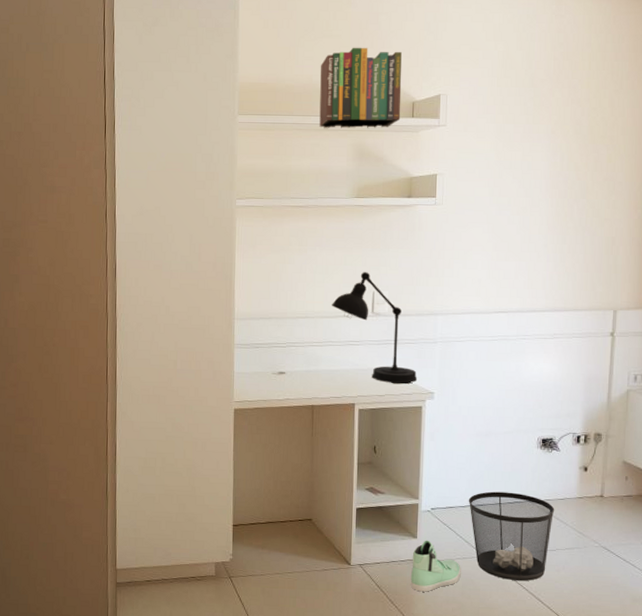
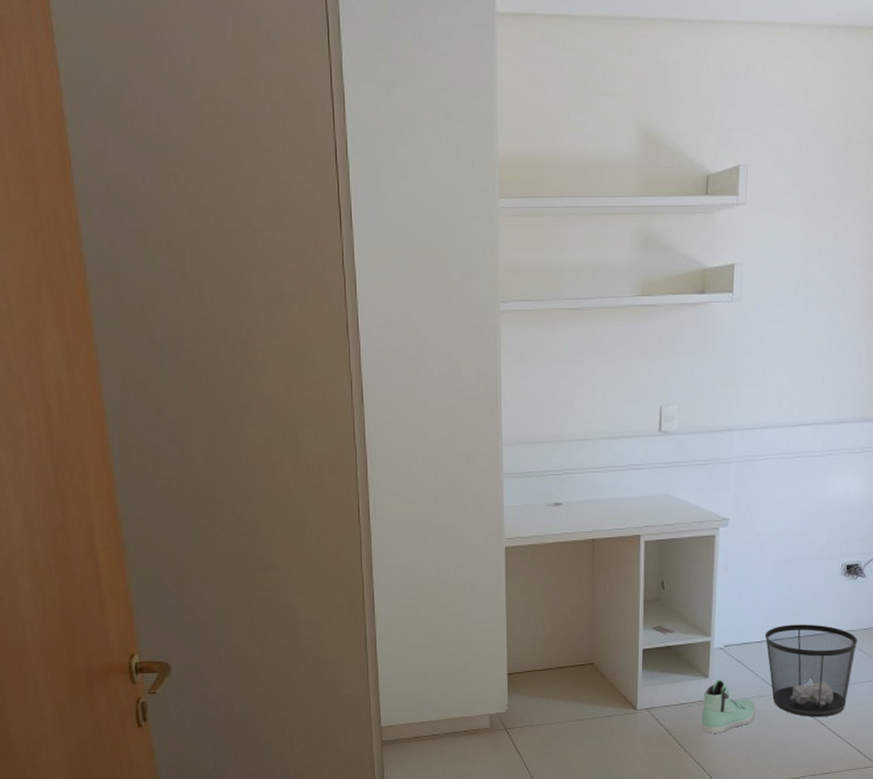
books: present [319,47,402,128] -> none [596,107,694,212]
desk lamp: present [332,272,418,384] -> none [613,384,711,510]

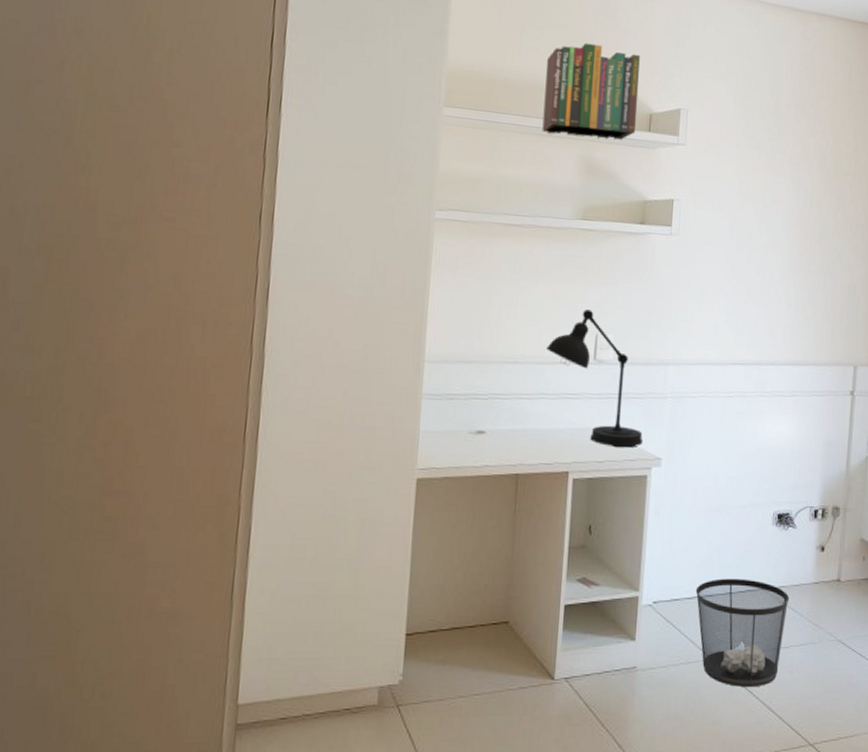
books: none [596,107,694,212] -> present [542,42,640,140]
desk lamp: none [613,384,711,510] -> present [546,309,644,447]
sneaker: present [701,679,756,734] -> none [625,642,685,709]

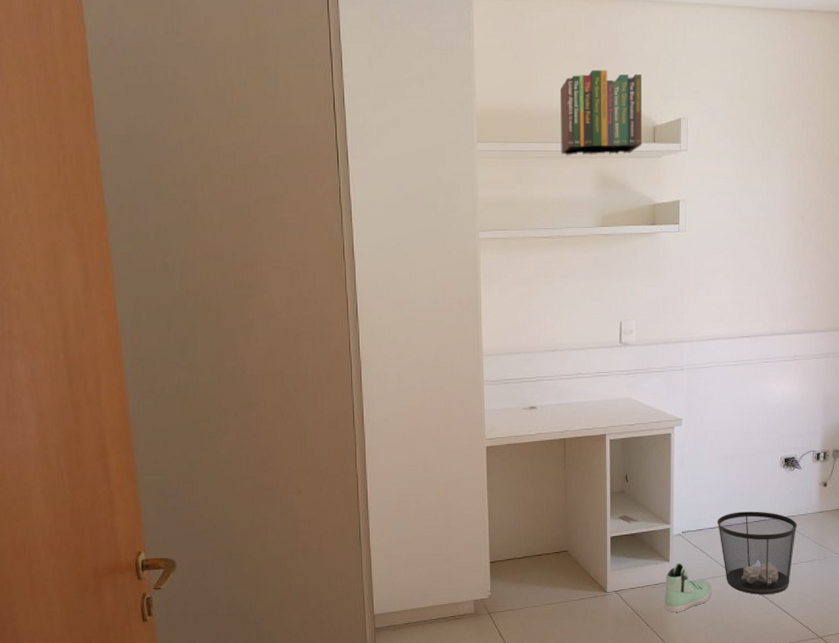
desk lamp: present [546,309,644,447] -> none [580,302,666,412]
sneaker: none [625,642,685,709] -> present [664,562,712,613]

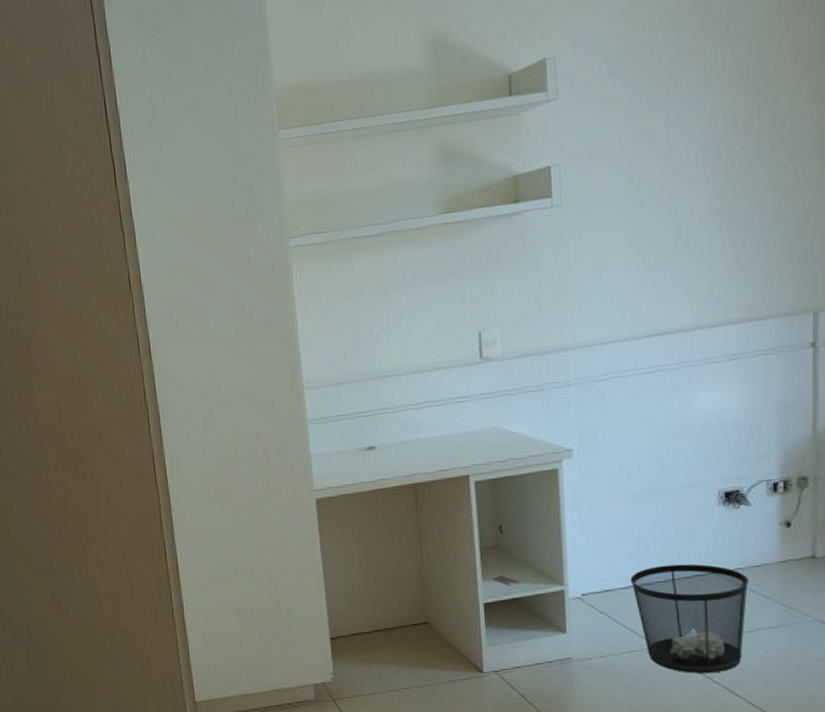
books: present [559,69,643,155] -> none [379,9,494,129]
sneaker: present [664,562,712,613] -> none [562,633,629,697]

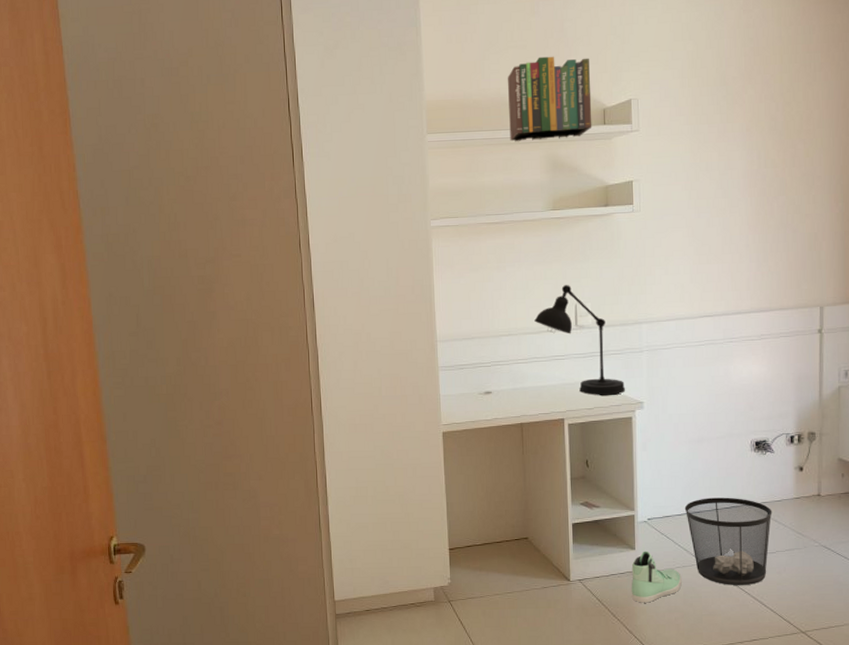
books: none [379,9,494,129] -> present [507,56,592,142]
desk lamp: none [426,307,549,445] -> present [534,285,626,396]
sneaker: none [562,633,629,697] -> present [631,551,682,603]

